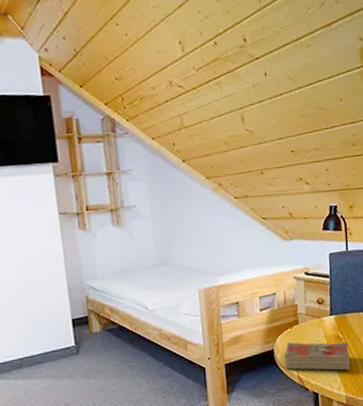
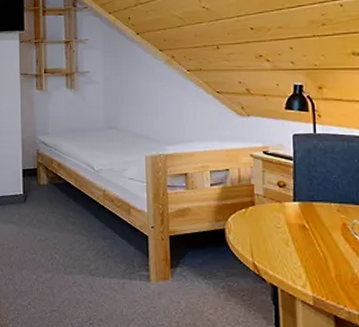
book: present [284,341,350,371] -> none [236,223,318,267]

